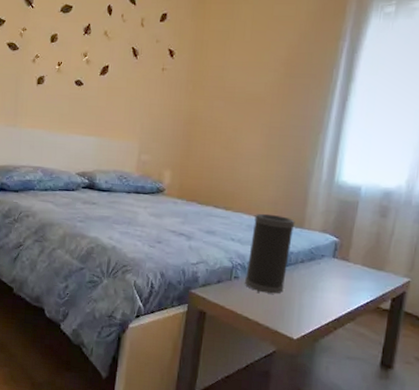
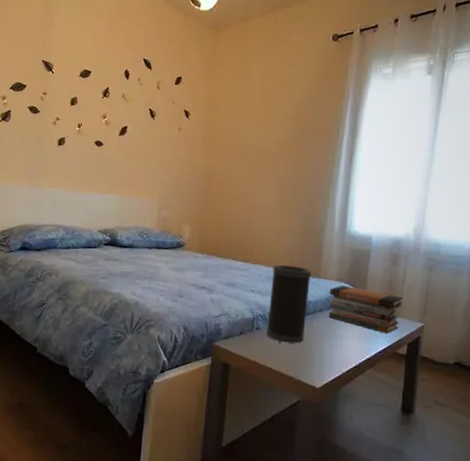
book stack: none [309,236,390,288] -> present [328,285,403,333]

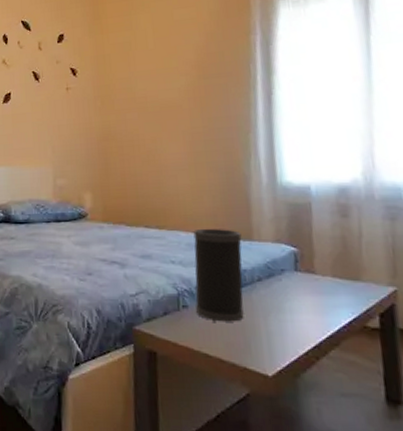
book stack: present [328,285,403,333] -> none [266,246,365,303]

